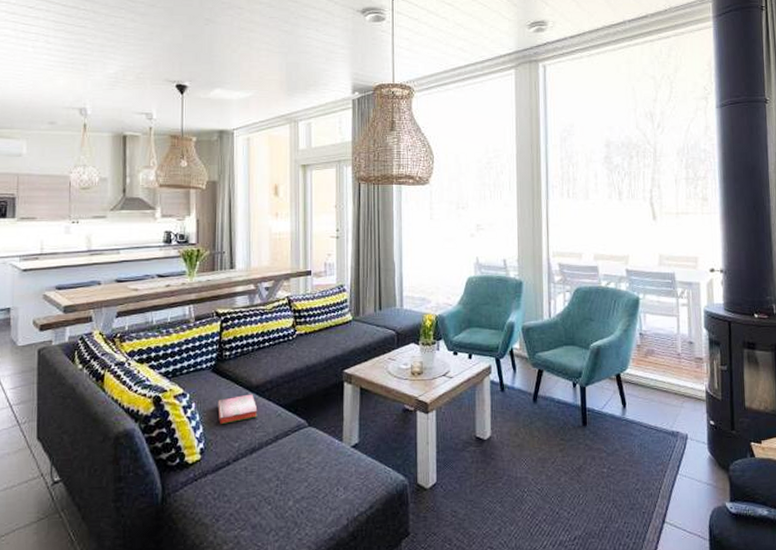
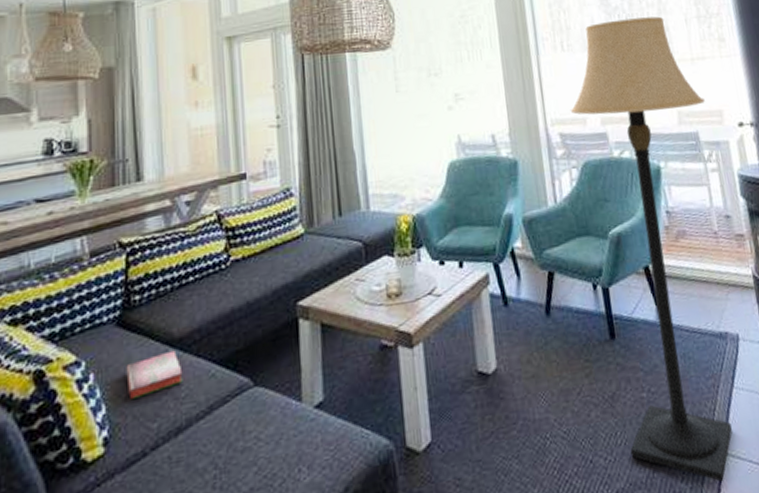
lamp: none [569,175,684,542] -> present [570,16,733,482]

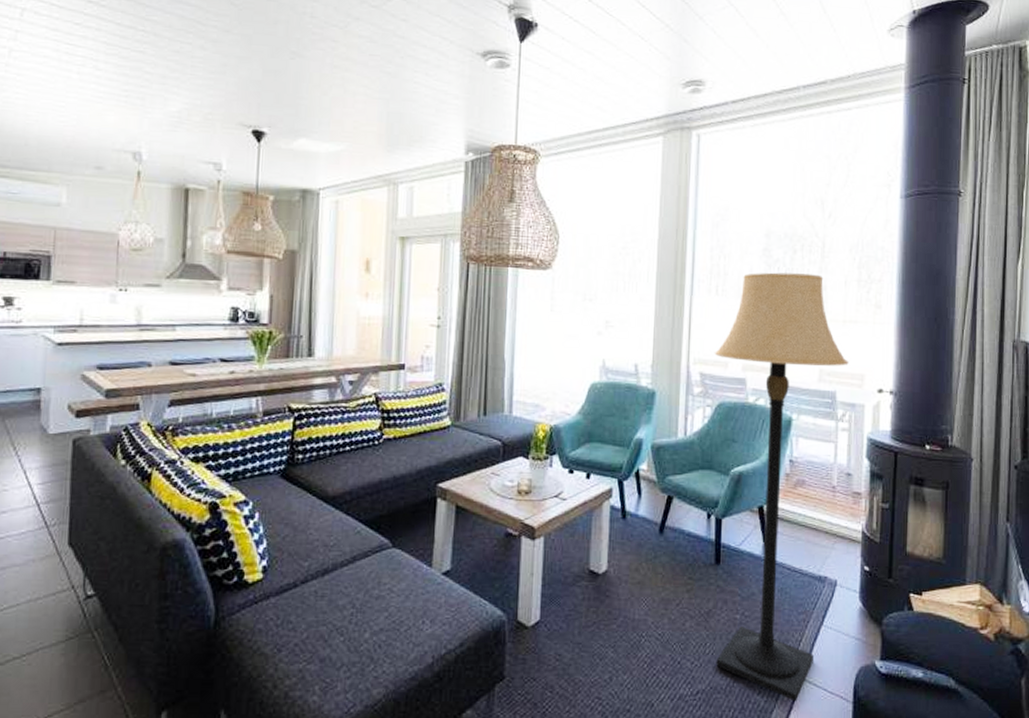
hardback book: present [126,350,183,401] -> none [285,505,333,540]

